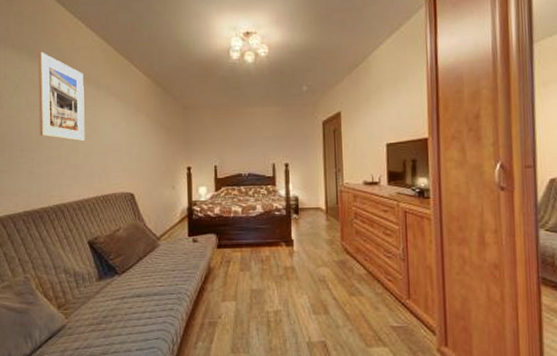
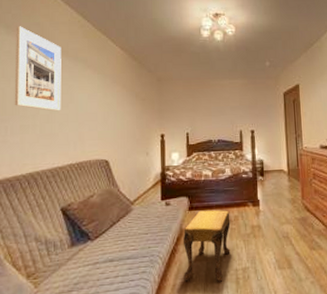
footstool: none [212,248,262,325] -> present [183,210,231,283]

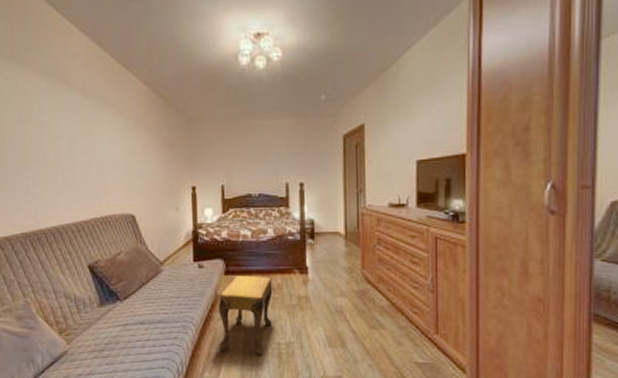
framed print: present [14,26,61,111] -> none [29,60,82,159]

